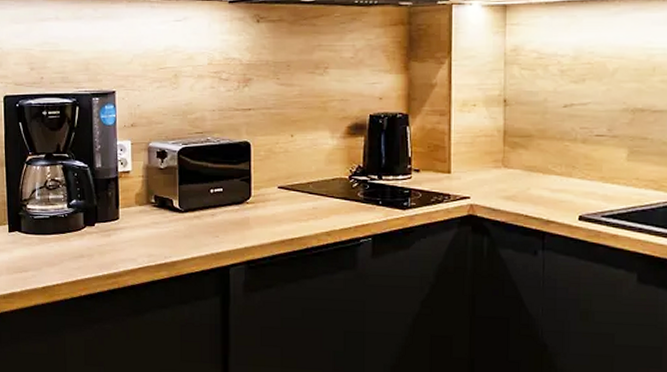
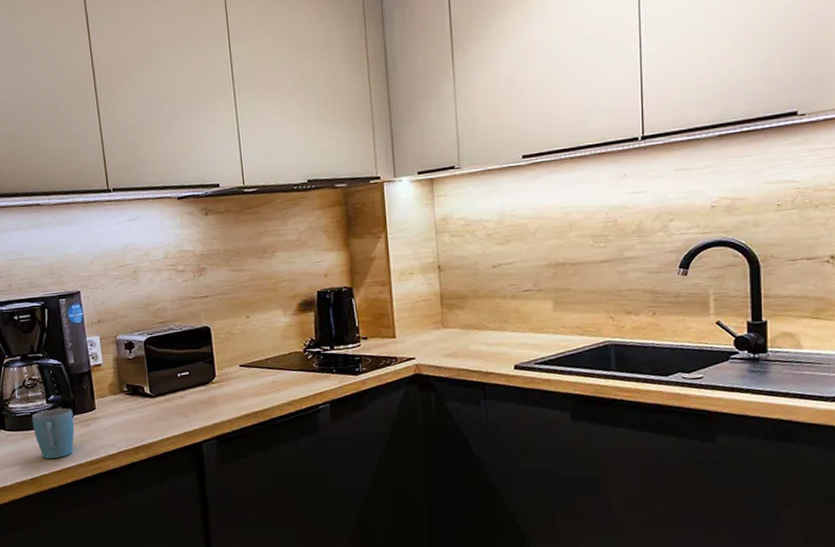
mug: none [50,214,95,268] -> present [31,408,75,459]

